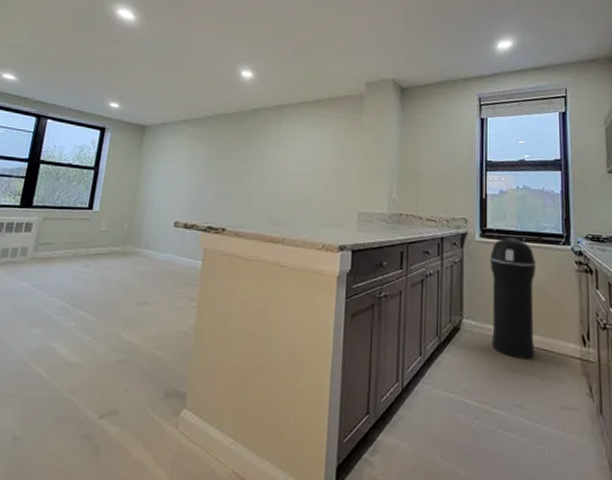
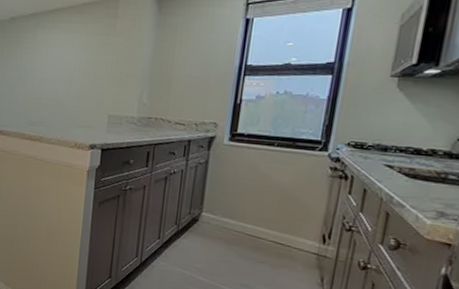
trash can: present [490,237,537,359] -> none [228,142,286,250]

